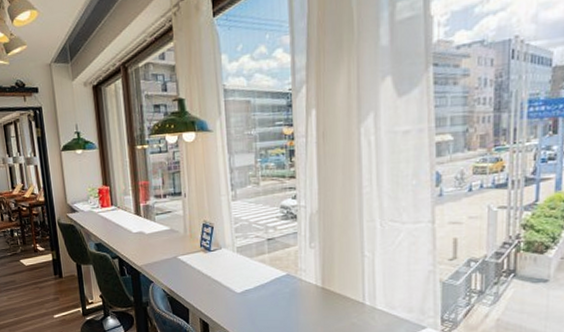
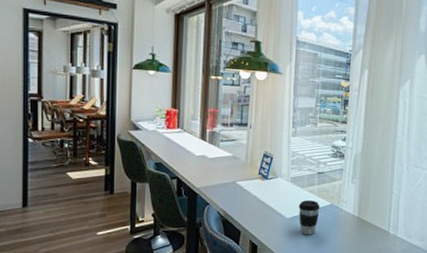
coffee cup: none [249,271,275,311] -> present [298,200,320,235]

